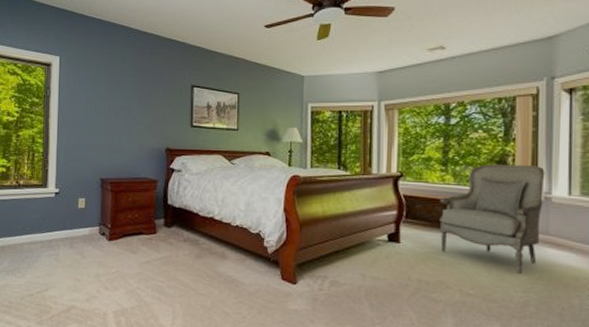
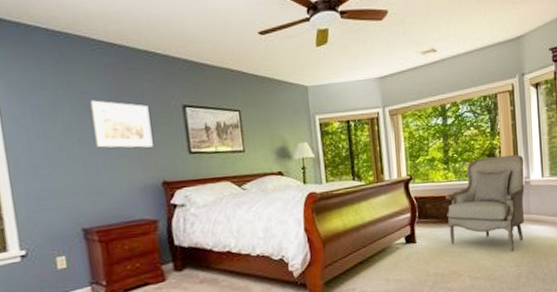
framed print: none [121,76,164,118] -> present [90,100,153,148]

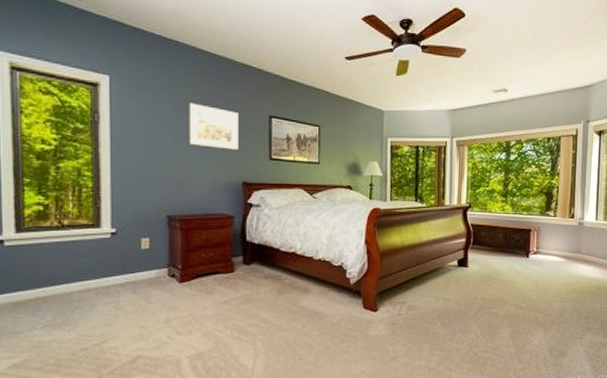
armchair: present [445,154,525,252] -> none [500,195,580,287]

